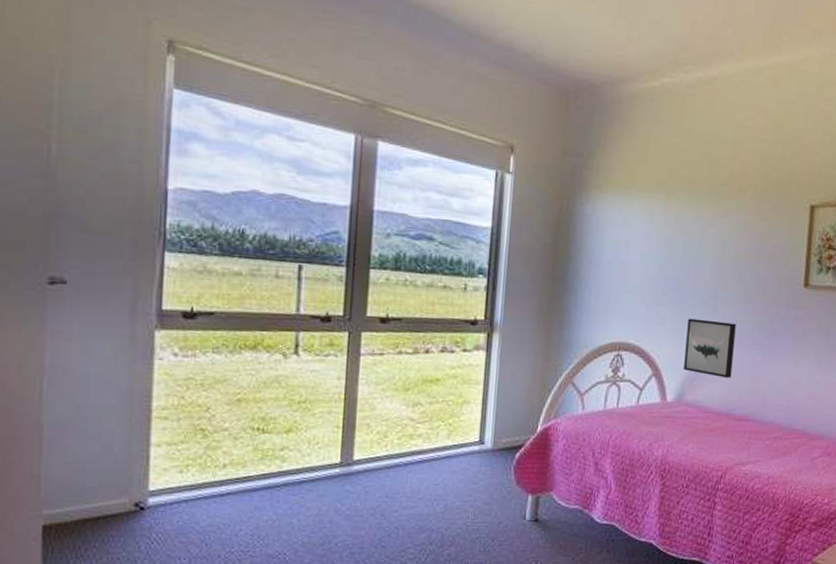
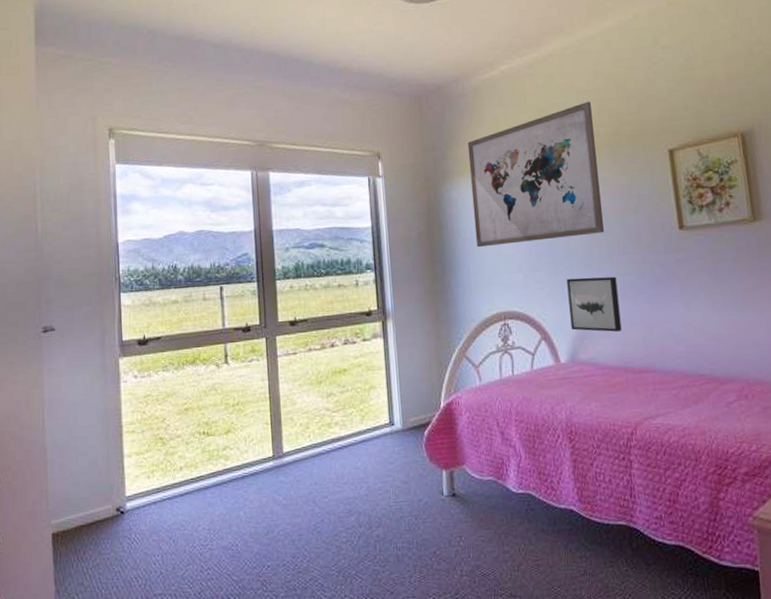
wall art: none [603,137,746,278] -> present [467,101,604,248]

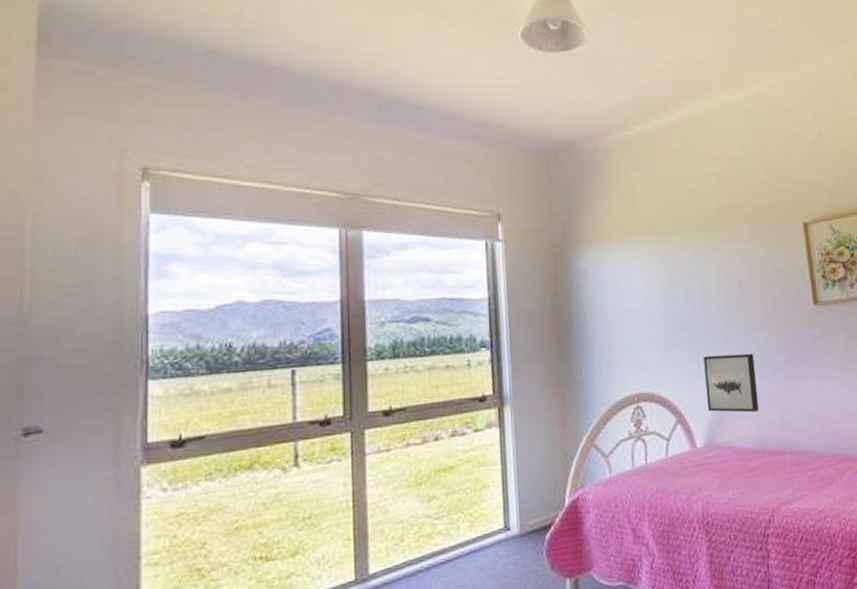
wall art: present [467,101,604,248] -> none [599,169,741,323]

